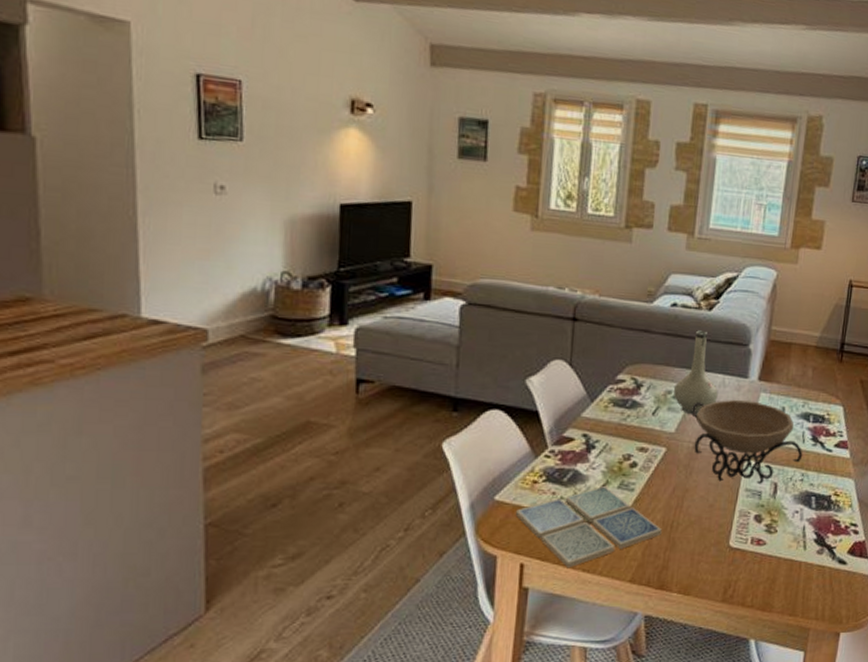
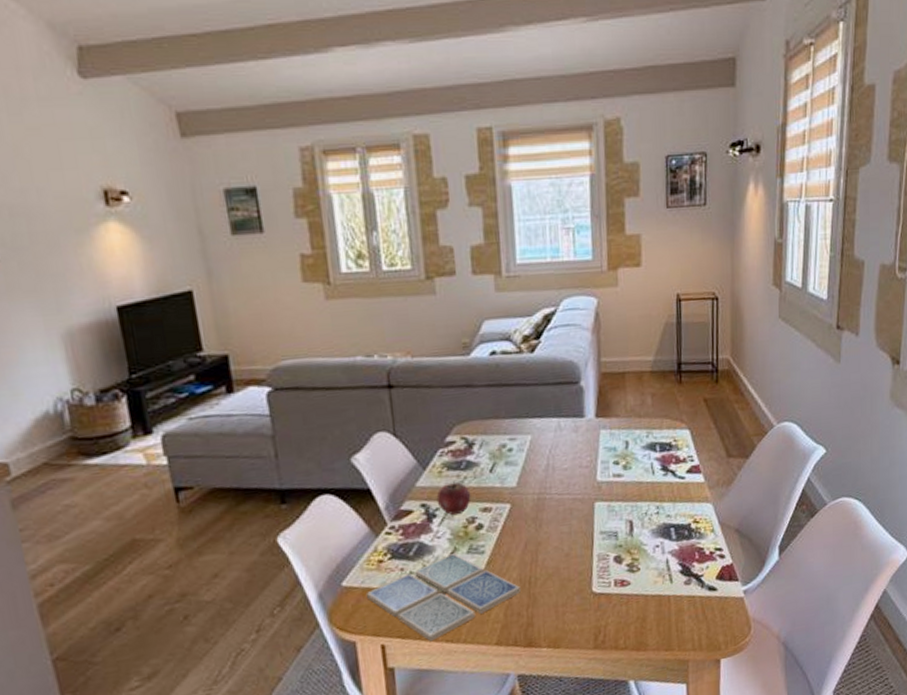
apple: none [598,416,631,449] -> present [436,480,471,515]
vase: present [673,330,718,415] -> none [507,375,556,466]
decorative bowl: present [691,400,803,485] -> none [530,440,655,529]

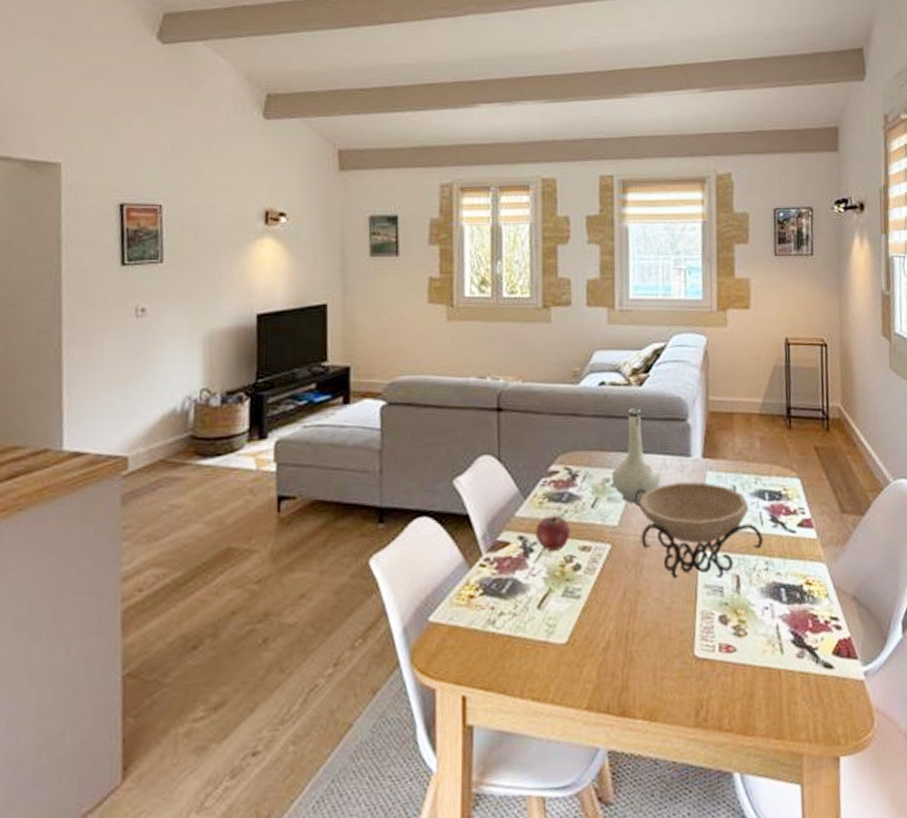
drink coaster: present [365,552,521,642] -> none [452,594,616,698]
vase: none [507,375,556,466] -> present [611,408,660,504]
decorative bowl: none [530,440,655,529] -> present [634,482,764,579]

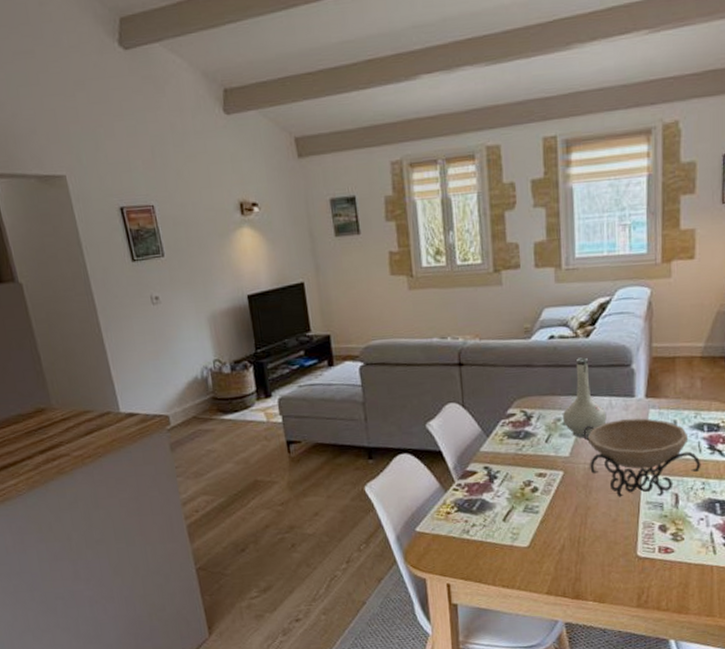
apple: present [535,513,571,551] -> none [497,447,528,477]

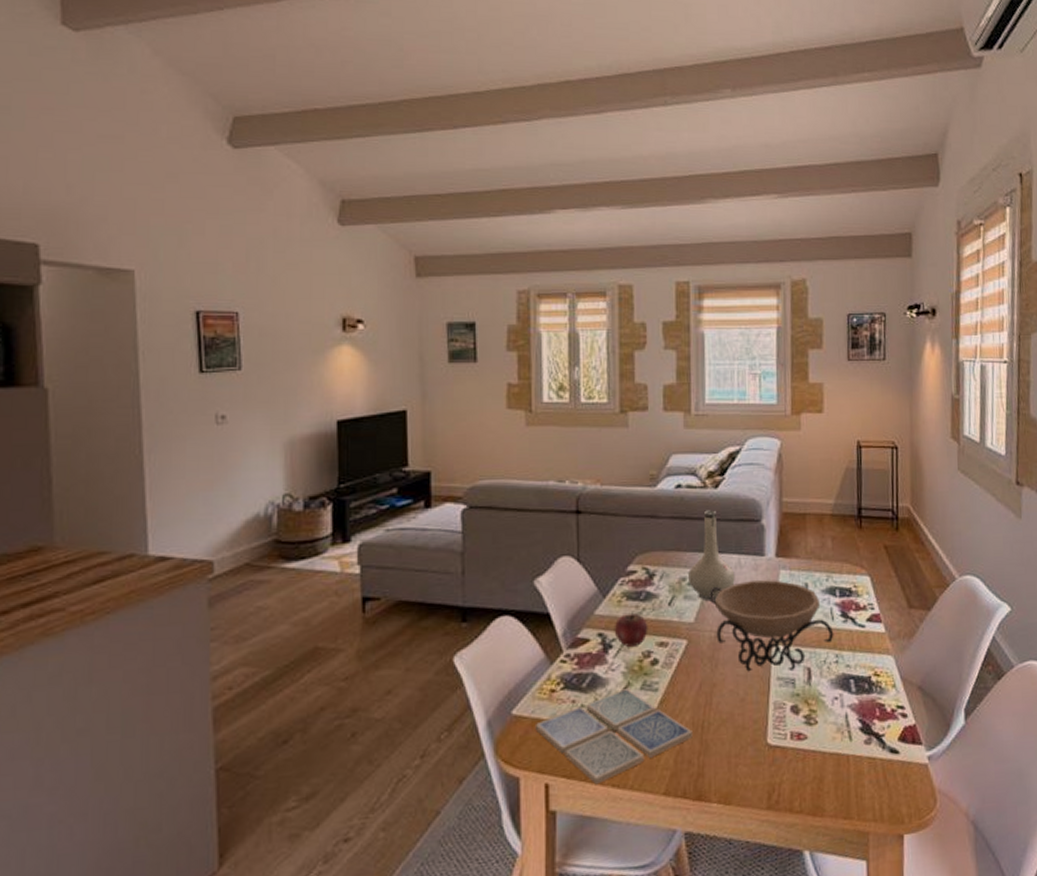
drink coaster: none [435,510,570,586] -> present [534,687,693,785]
apple: none [497,447,528,477] -> present [614,611,648,647]

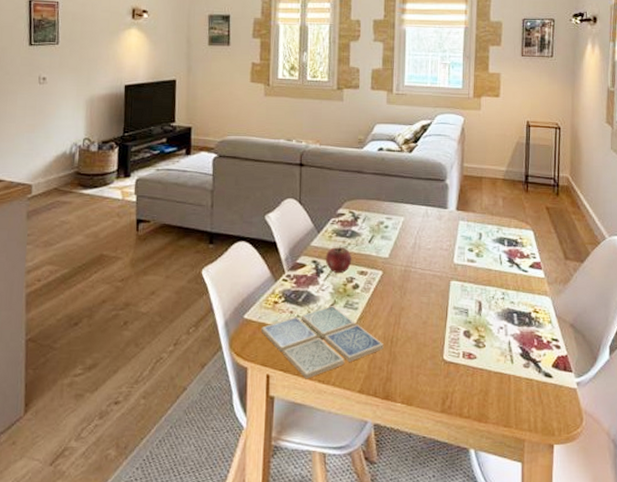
vase: present [687,510,735,602] -> none [384,169,423,242]
decorative bowl: present [709,580,834,672] -> none [402,228,502,303]

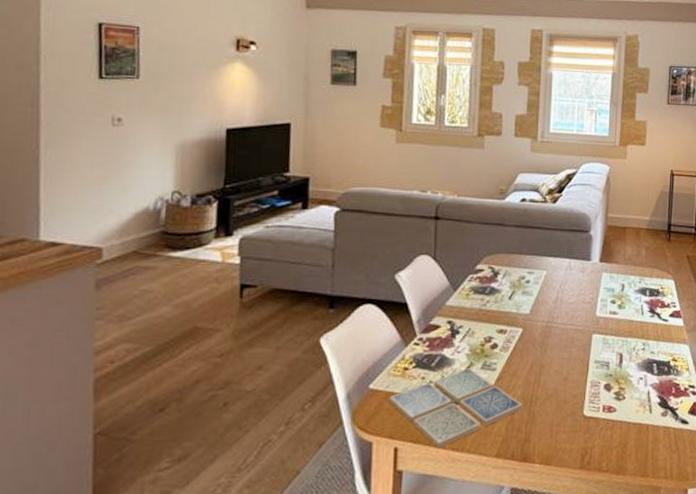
apple: present [325,245,352,273] -> none [461,303,491,333]

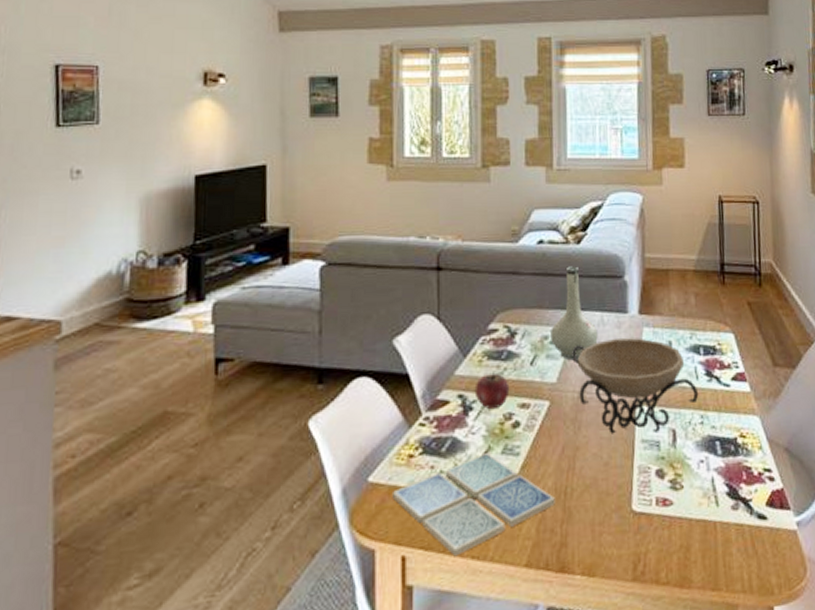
apple: none [461,303,491,333] -> present [474,371,510,409]
vase: none [526,221,566,297] -> present [549,266,598,361]
decorative bowl: none [543,281,643,356] -> present [572,338,699,434]

